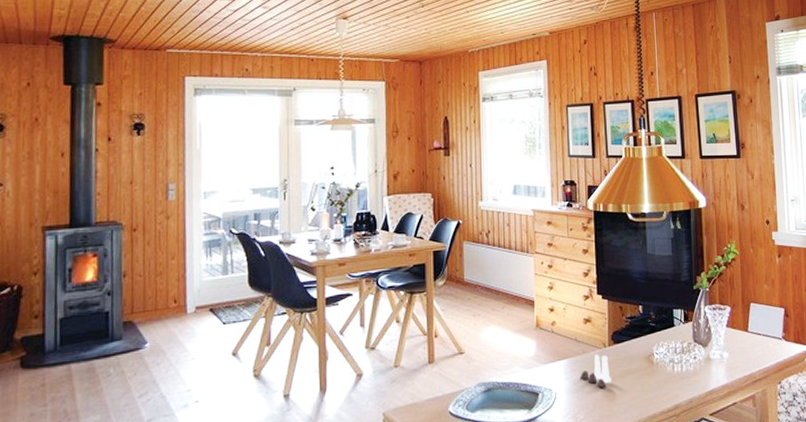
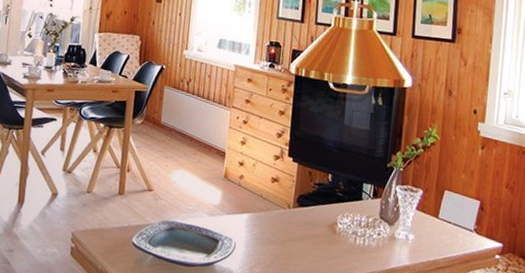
salt and pepper shaker set: present [580,354,611,387] -> none [260,213,292,246]

